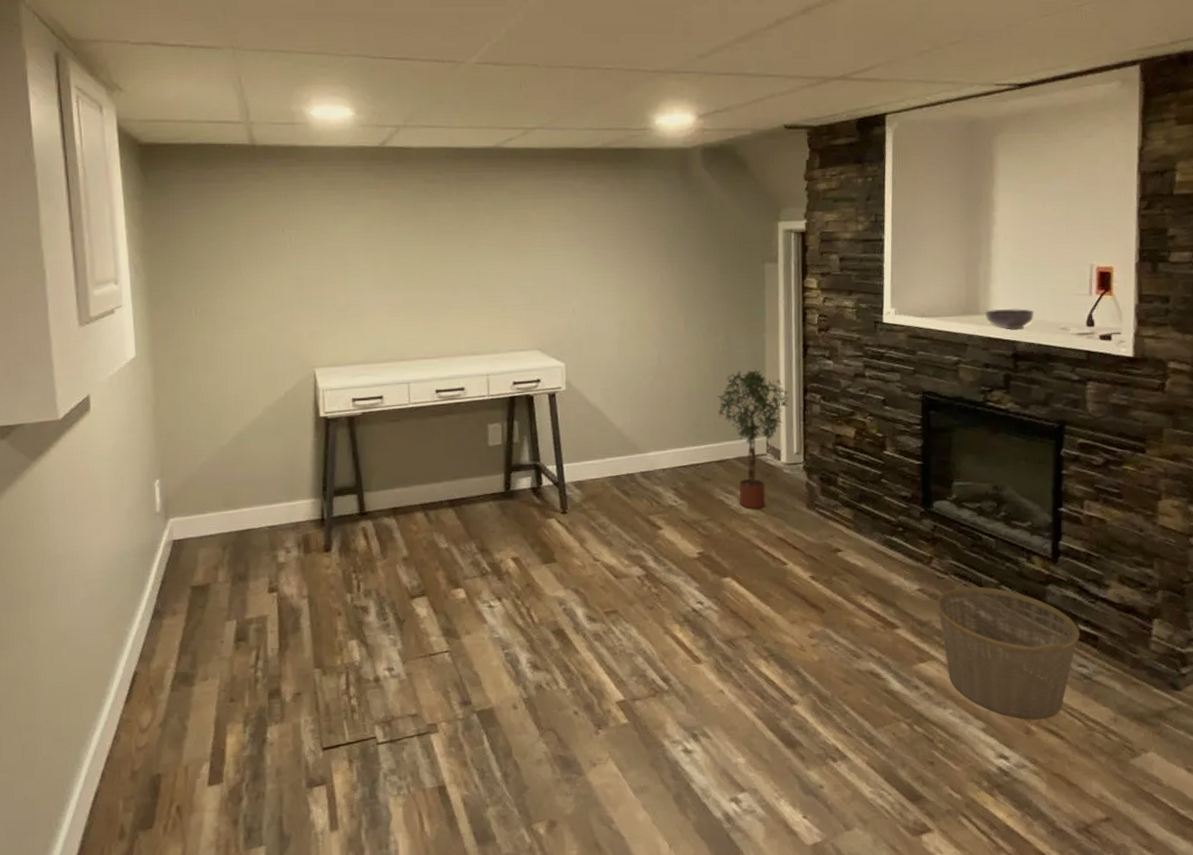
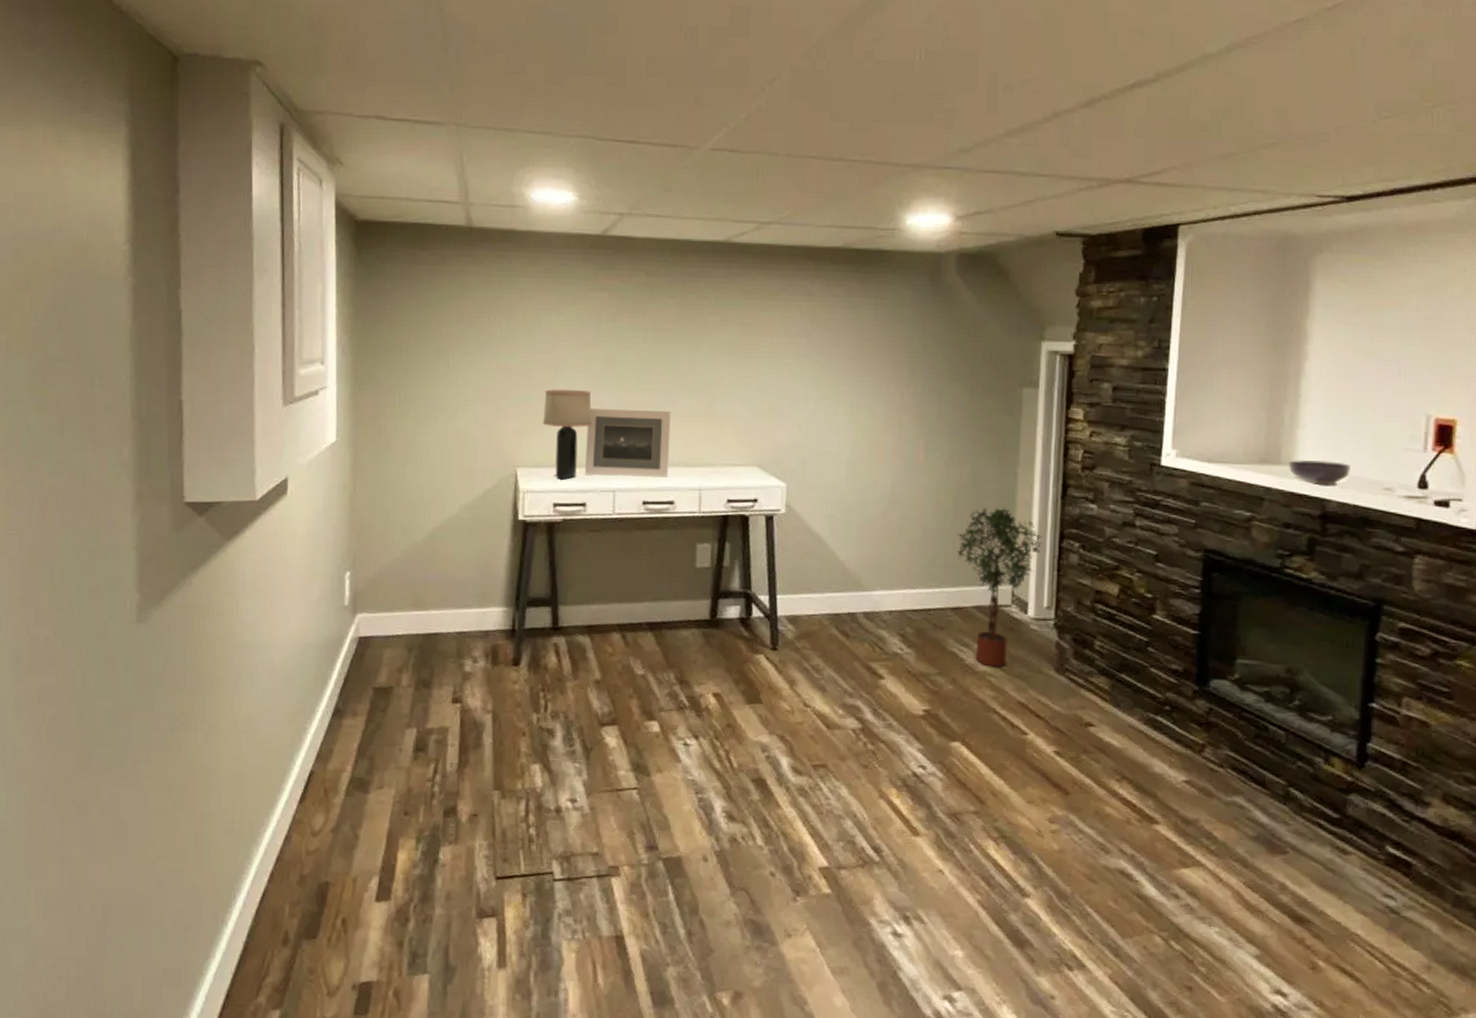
table lamp: none [336,292,383,375] -> present [542,389,592,479]
picture frame: none [379,306,458,369] -> present [584,409,671,478]
basket: present [936,581,1080,720] -> none [1206,777,1388,955]

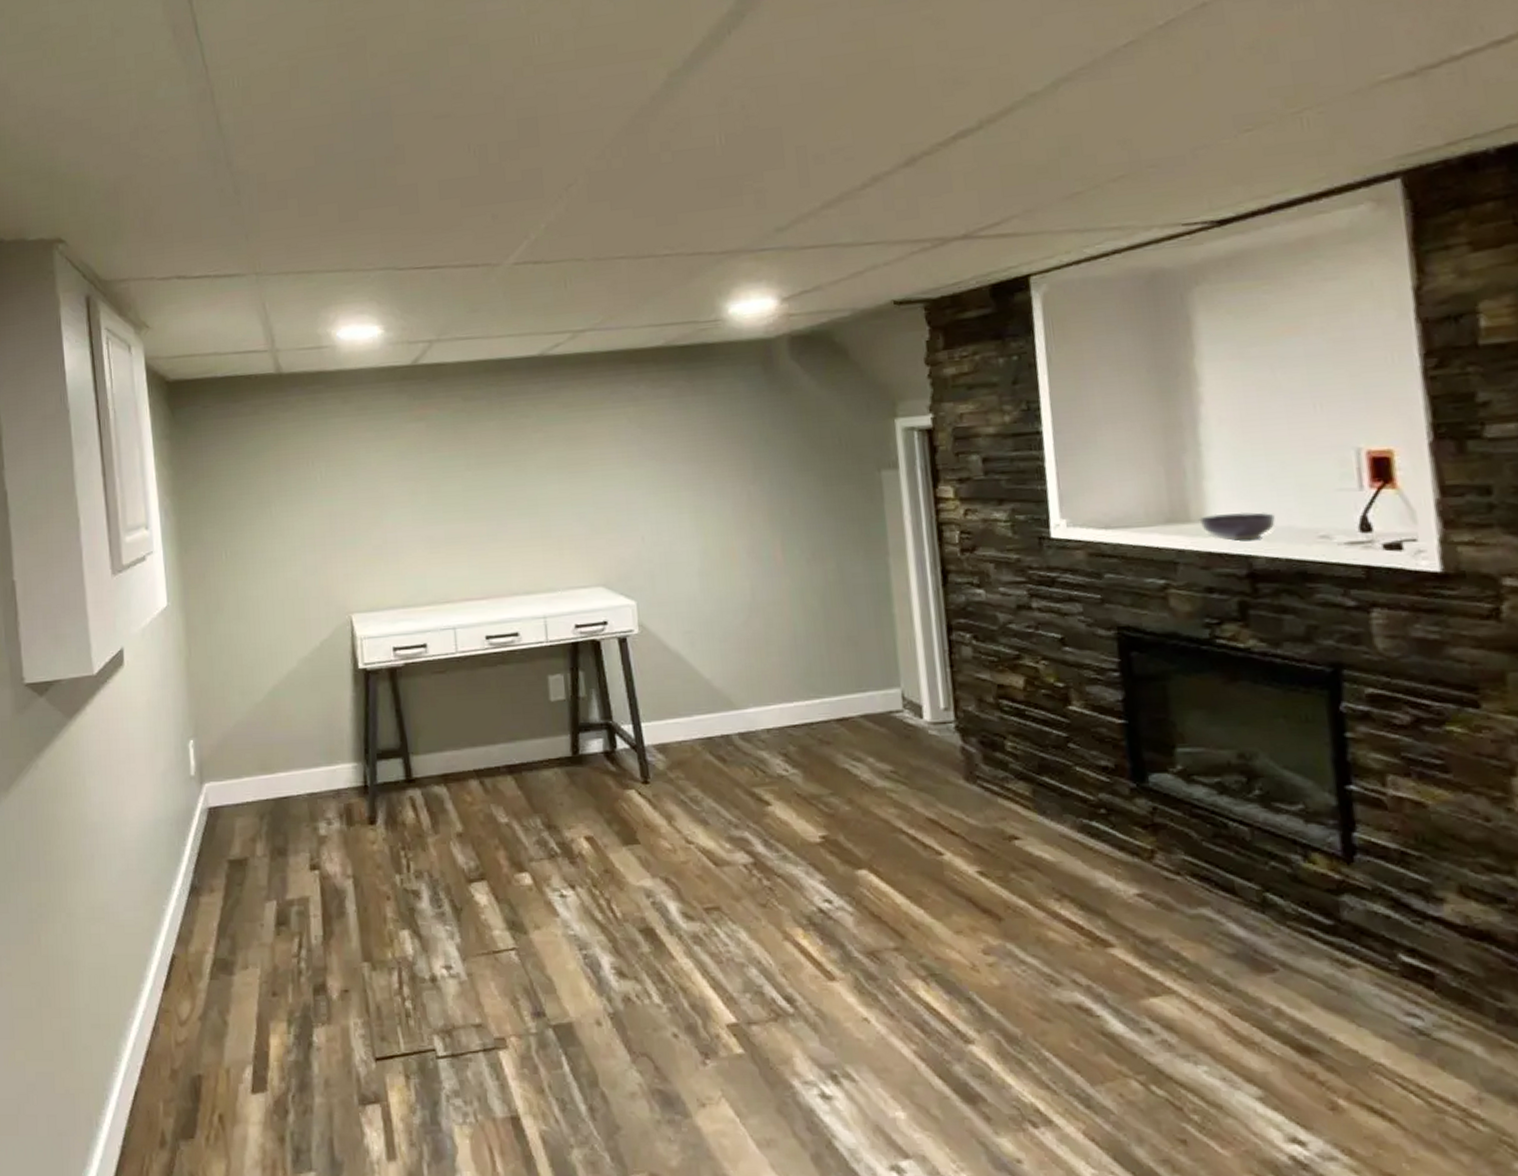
table lamp: present [542,389,592,479] -> none [372,526,424,621]
picture frame: present [584,409,671,478] -> none [419,538,510,614]
potted tree: present [957,507,1042,668] -> none [831,602,928,782]

